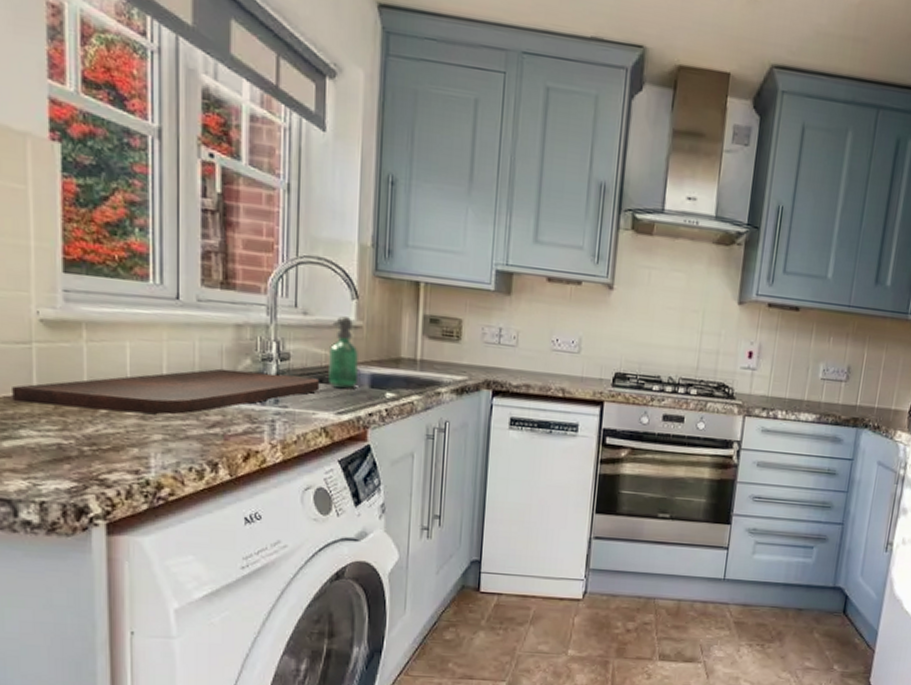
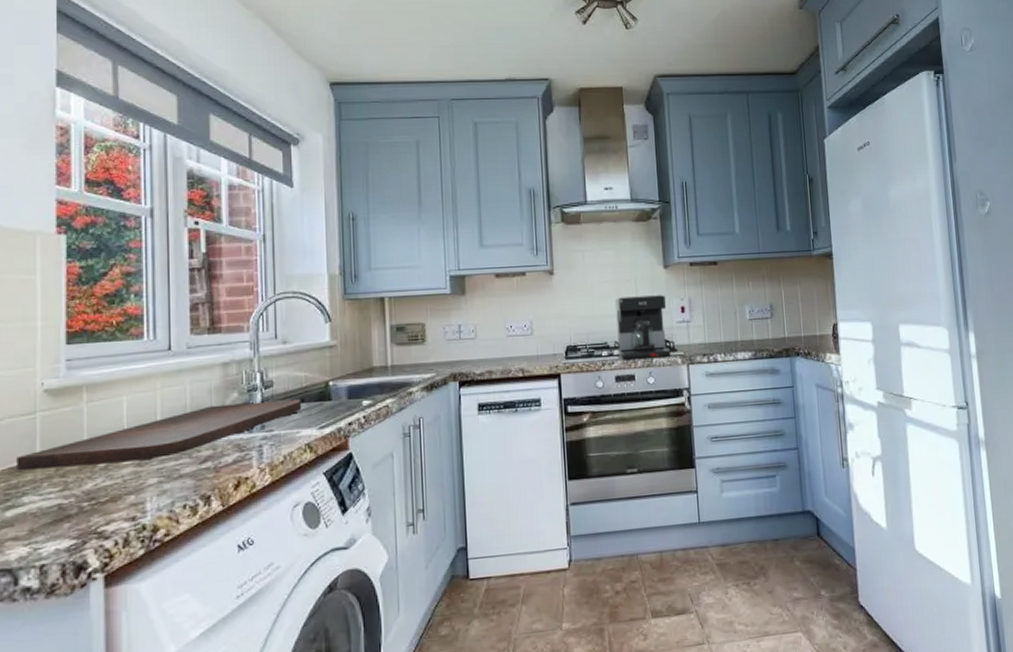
soap dispenser: present [328,316,358,389] -> none [308,339,336,405]
coffee maker: none [669,328,735,405] -> present [615,295,671,361]

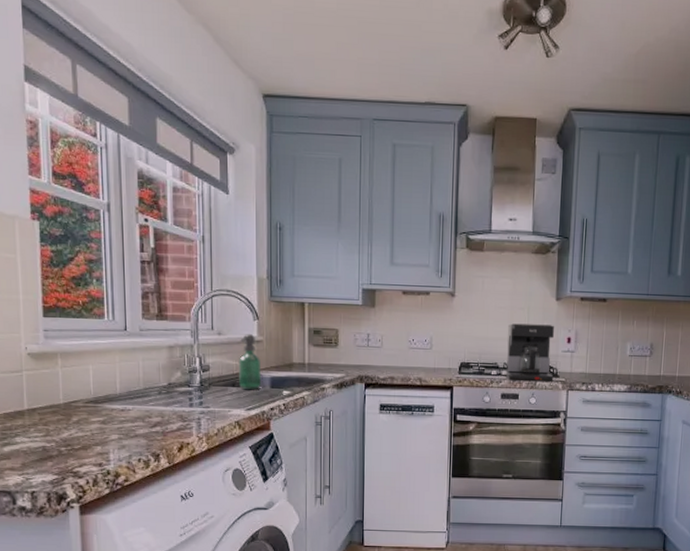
cutting board: present [17,399,302,471] -> none [9,381,233,420]
soap dispenser: none [308,339,336,405] -> present [239,334,261,390]

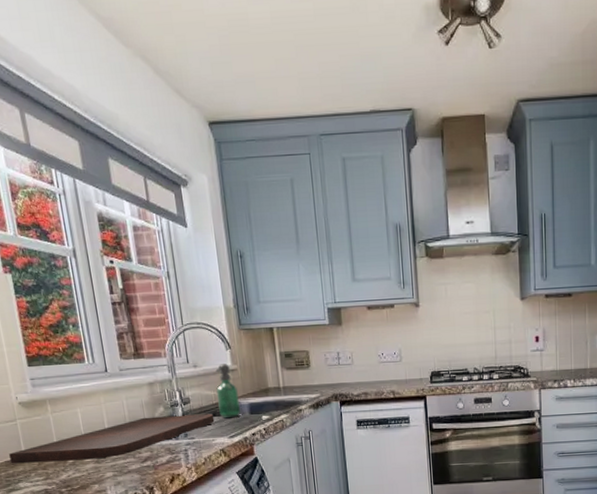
cutting board: none [9,381,233,420] -> present [9,413,215,464]
coffee maker: present [505,323,555,383] -> none [475,325,525,386]

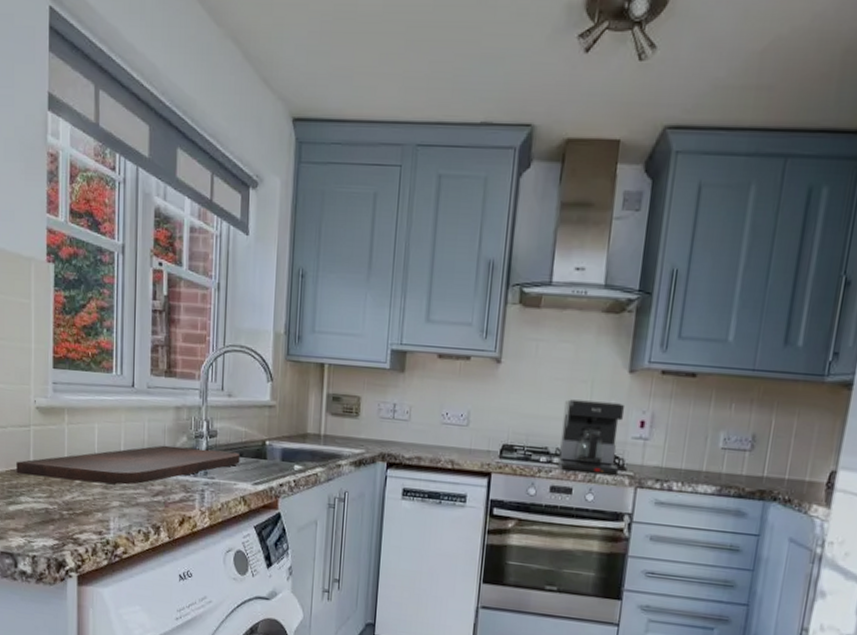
soap dispenser: present [215,364,240,419] -> none [247,397,272,462]
coffee maker: none [475,325,525,386] -> present [557,399,626,477]

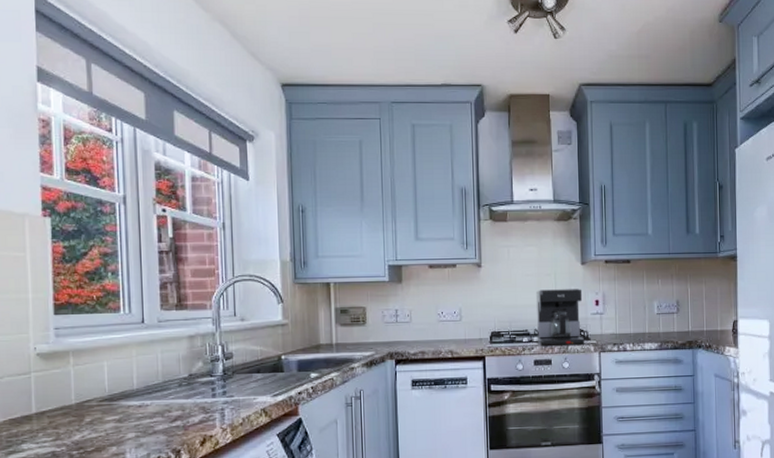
cutting board: present [16,445,241,485] -> none [16,370,258,422]

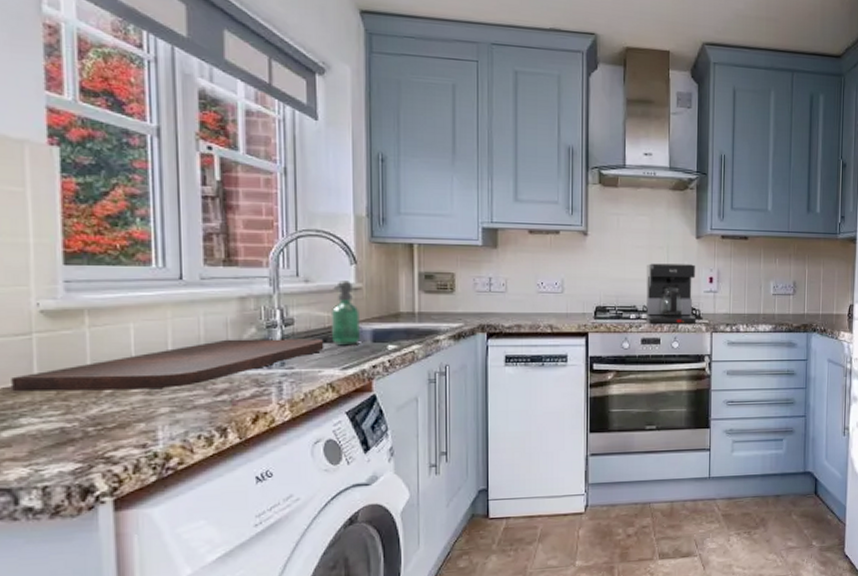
cutting board: none [16,370,258,422] -> present [11,339,324,392]
soap dispenser: none [263,318,287,376] -> present [332,281,360,346]

